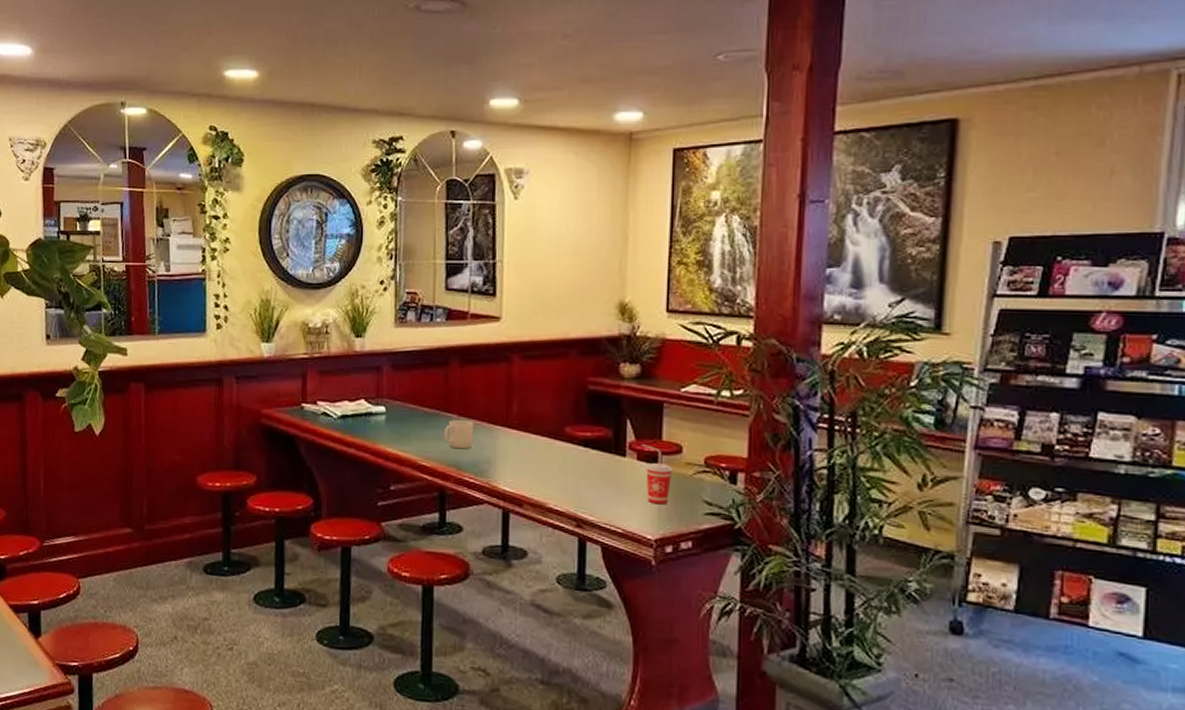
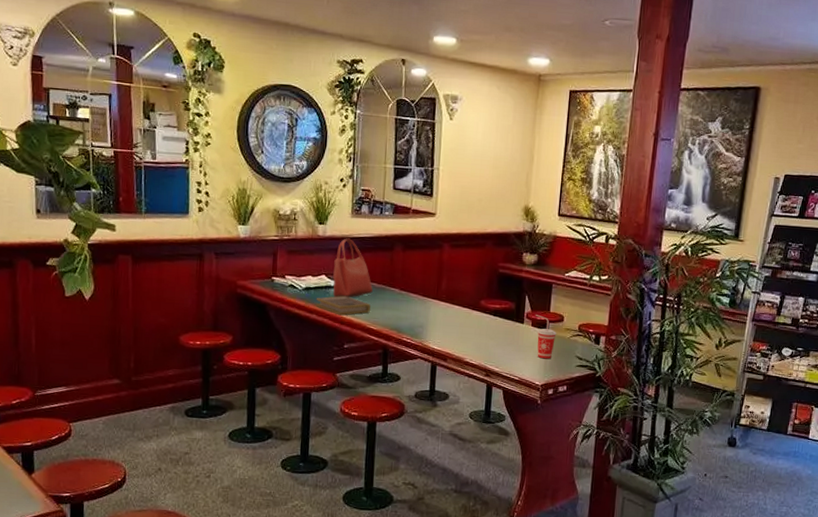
book: none [354,424,422,450] -> present [316,295,371,316]
handbag: none [374,353,424,427] -> present [333,238,373,298]
mug: present [443,420,474,450] -> none [388,293,412,317]

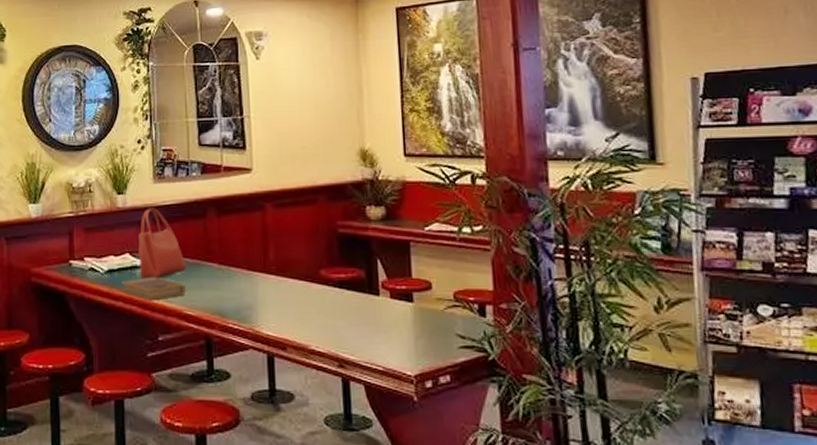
beverage cup: present [534,315,557,359] -> none [392,283,425,341]

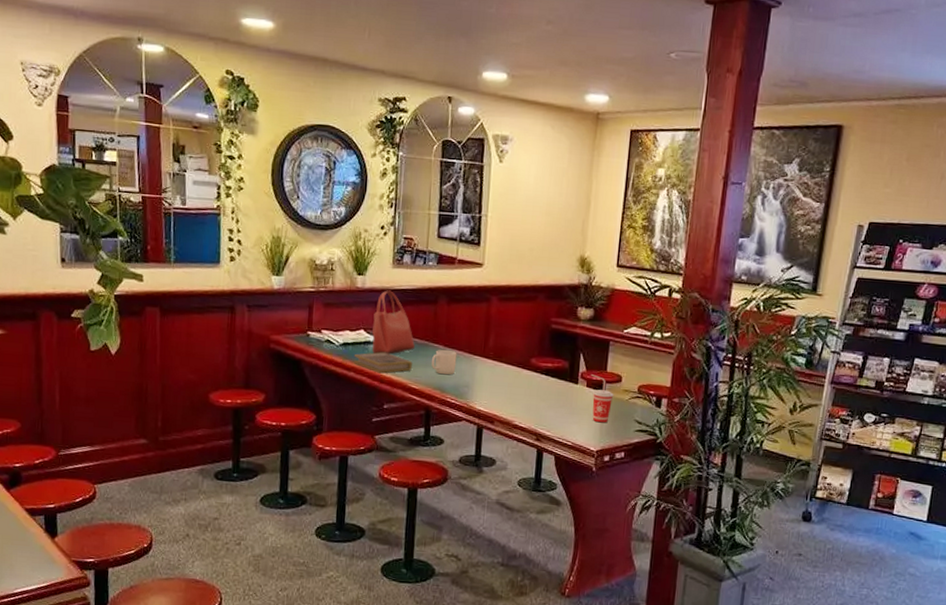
mug: none [206,269,235,297] -> present [431,350,457,375]
beverage cup: none [392,283,425,341] -> present [590,374,614,423]

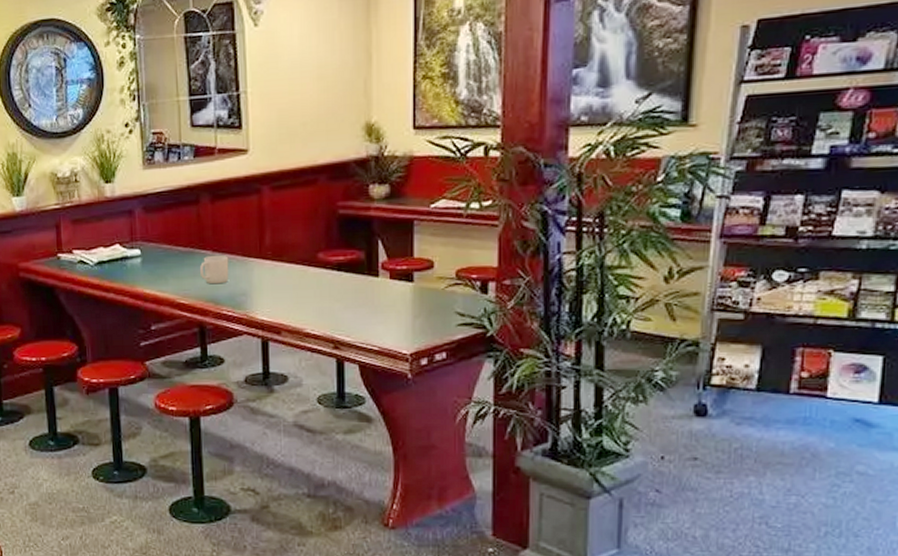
book: present [354,352,412,374] -> none [111,266,178,291]
handbag: present [372,290,415,355] -> none [128,195,179,269]
beverage cup: present [590,374,614,423] -> none [393,263,426,320]

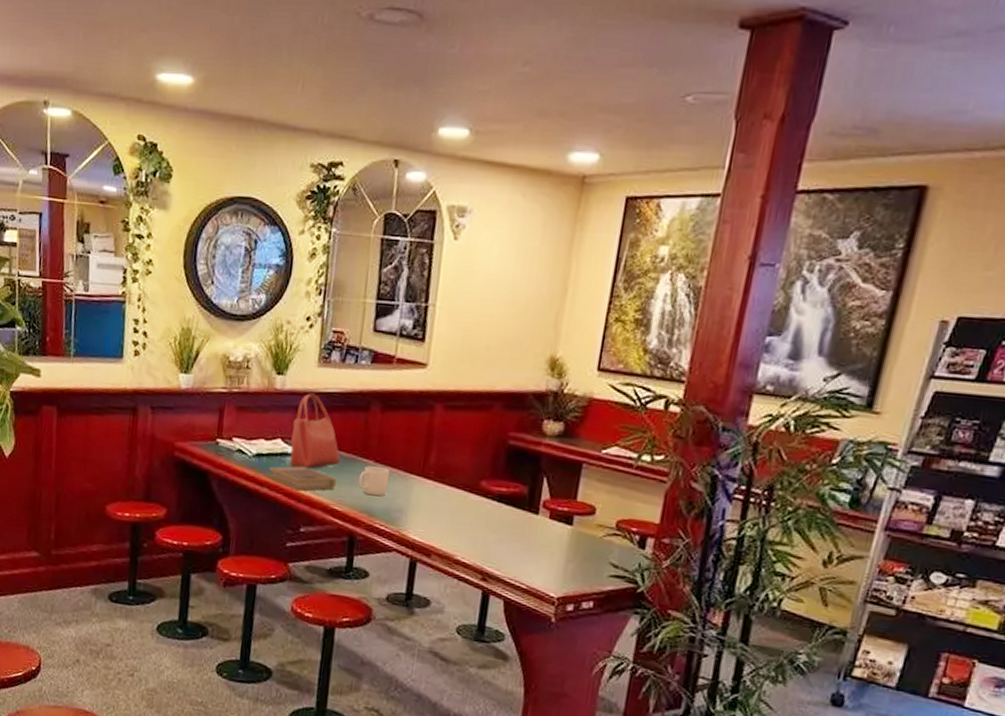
book: none [111,266,178,291] -> present [268,465,336,491]
handbag: none [128,195,179,269] -> present [290,393,340,469]

